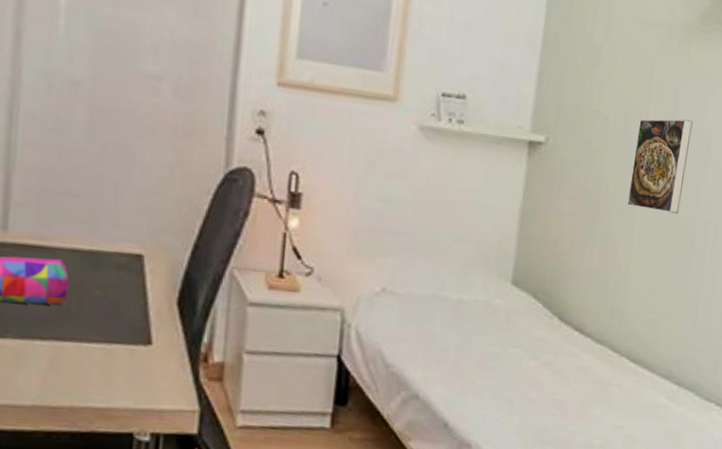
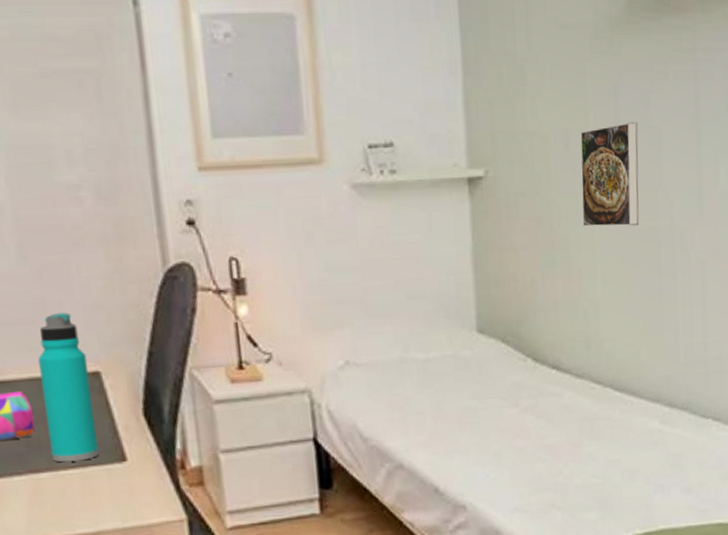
water bottle: none [78,191,133,337] -> present [38,312,99,463]

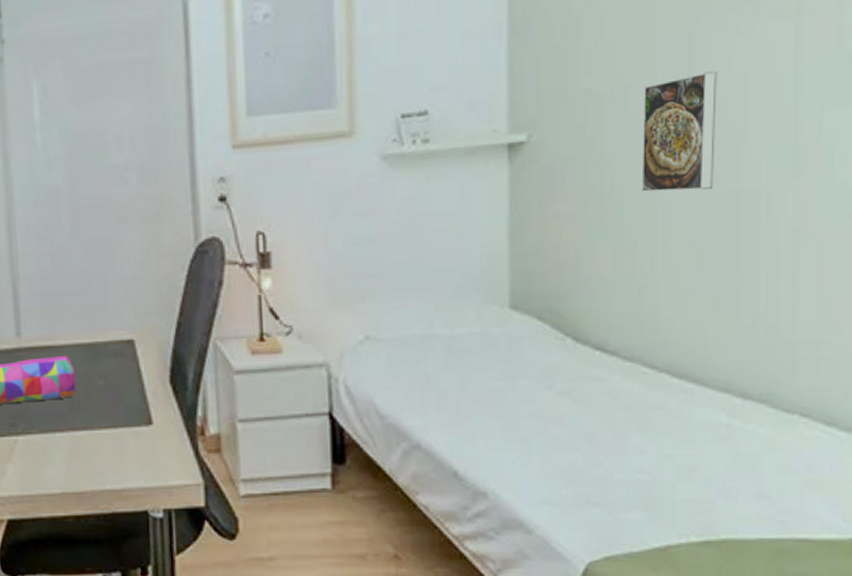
water bottle: present [38,312,99,463] -> none [82,285,129,423]

